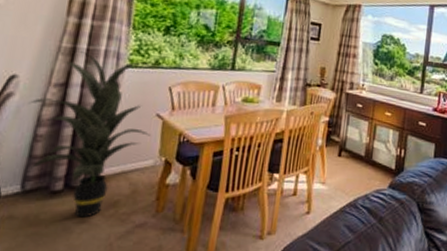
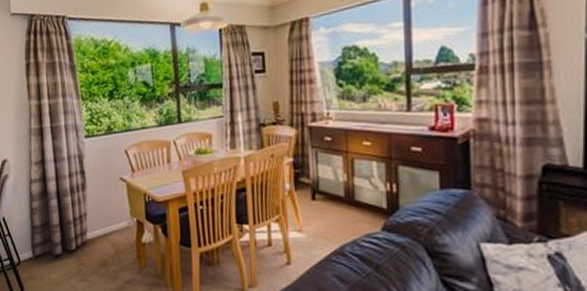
indoor plant: present [28,50,150,218] -> none [20,129,119,276]

